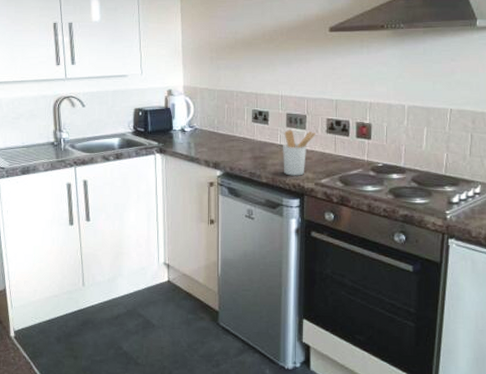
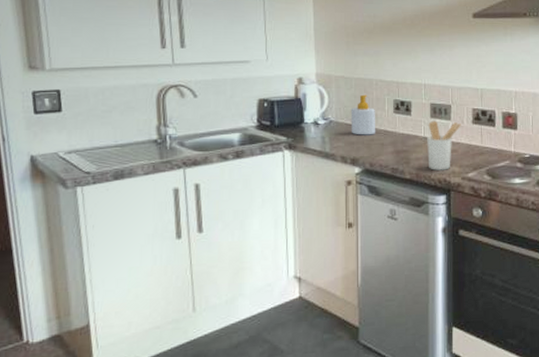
soap bottle: none [213,105,235,142] -> present [350,94,375,135]

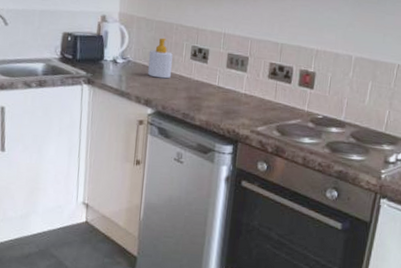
utensil holder: present [427,120,461,170] -> none [219,70,256,121]

